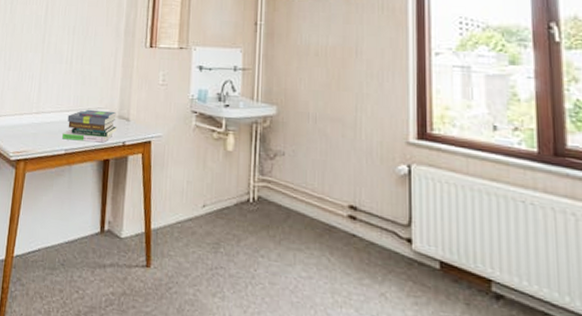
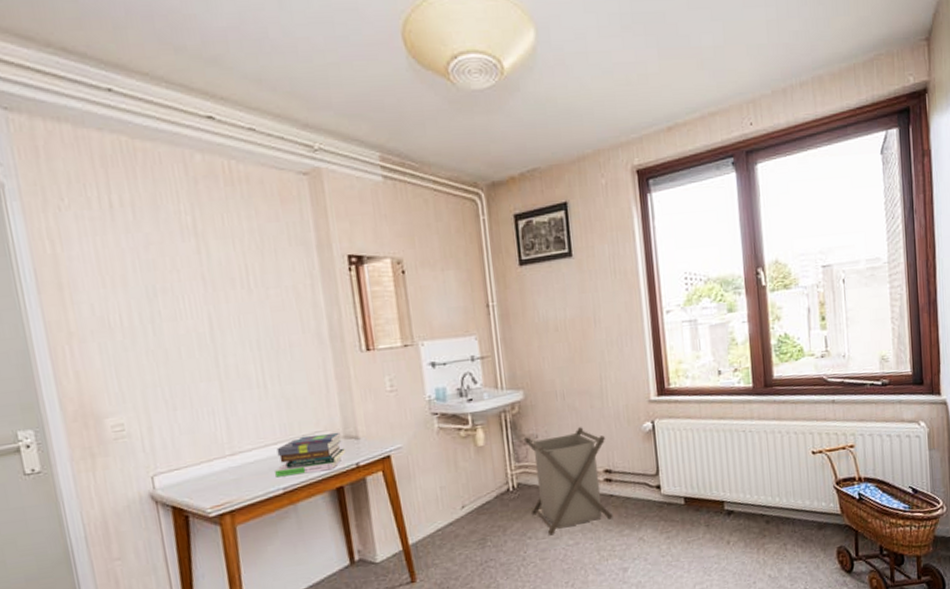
laundry basket: none [268,152,354,262] -> present [523,427,613,536]

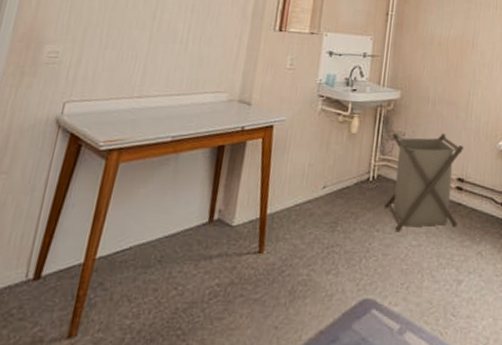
books: present [275,432,347,478] -> none [169,93,237,129]

